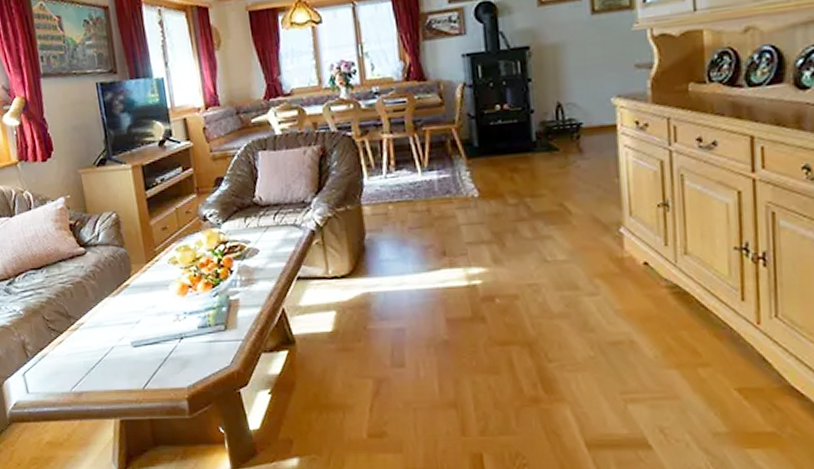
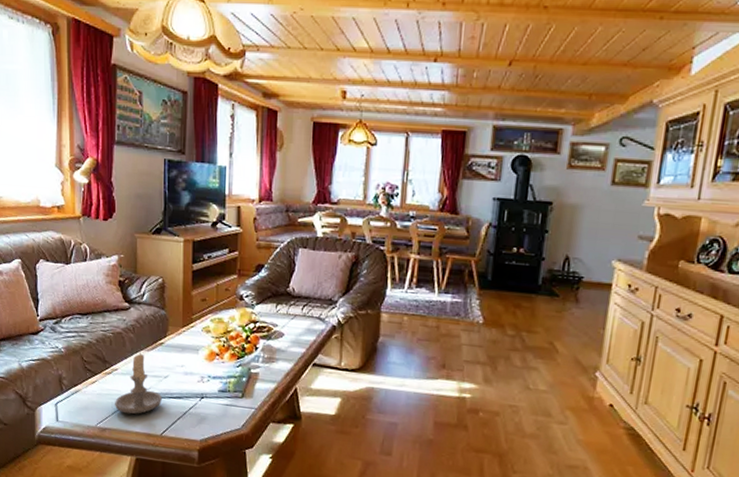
candle: none [86,299,138,372] -> present [115,352,162,415]

